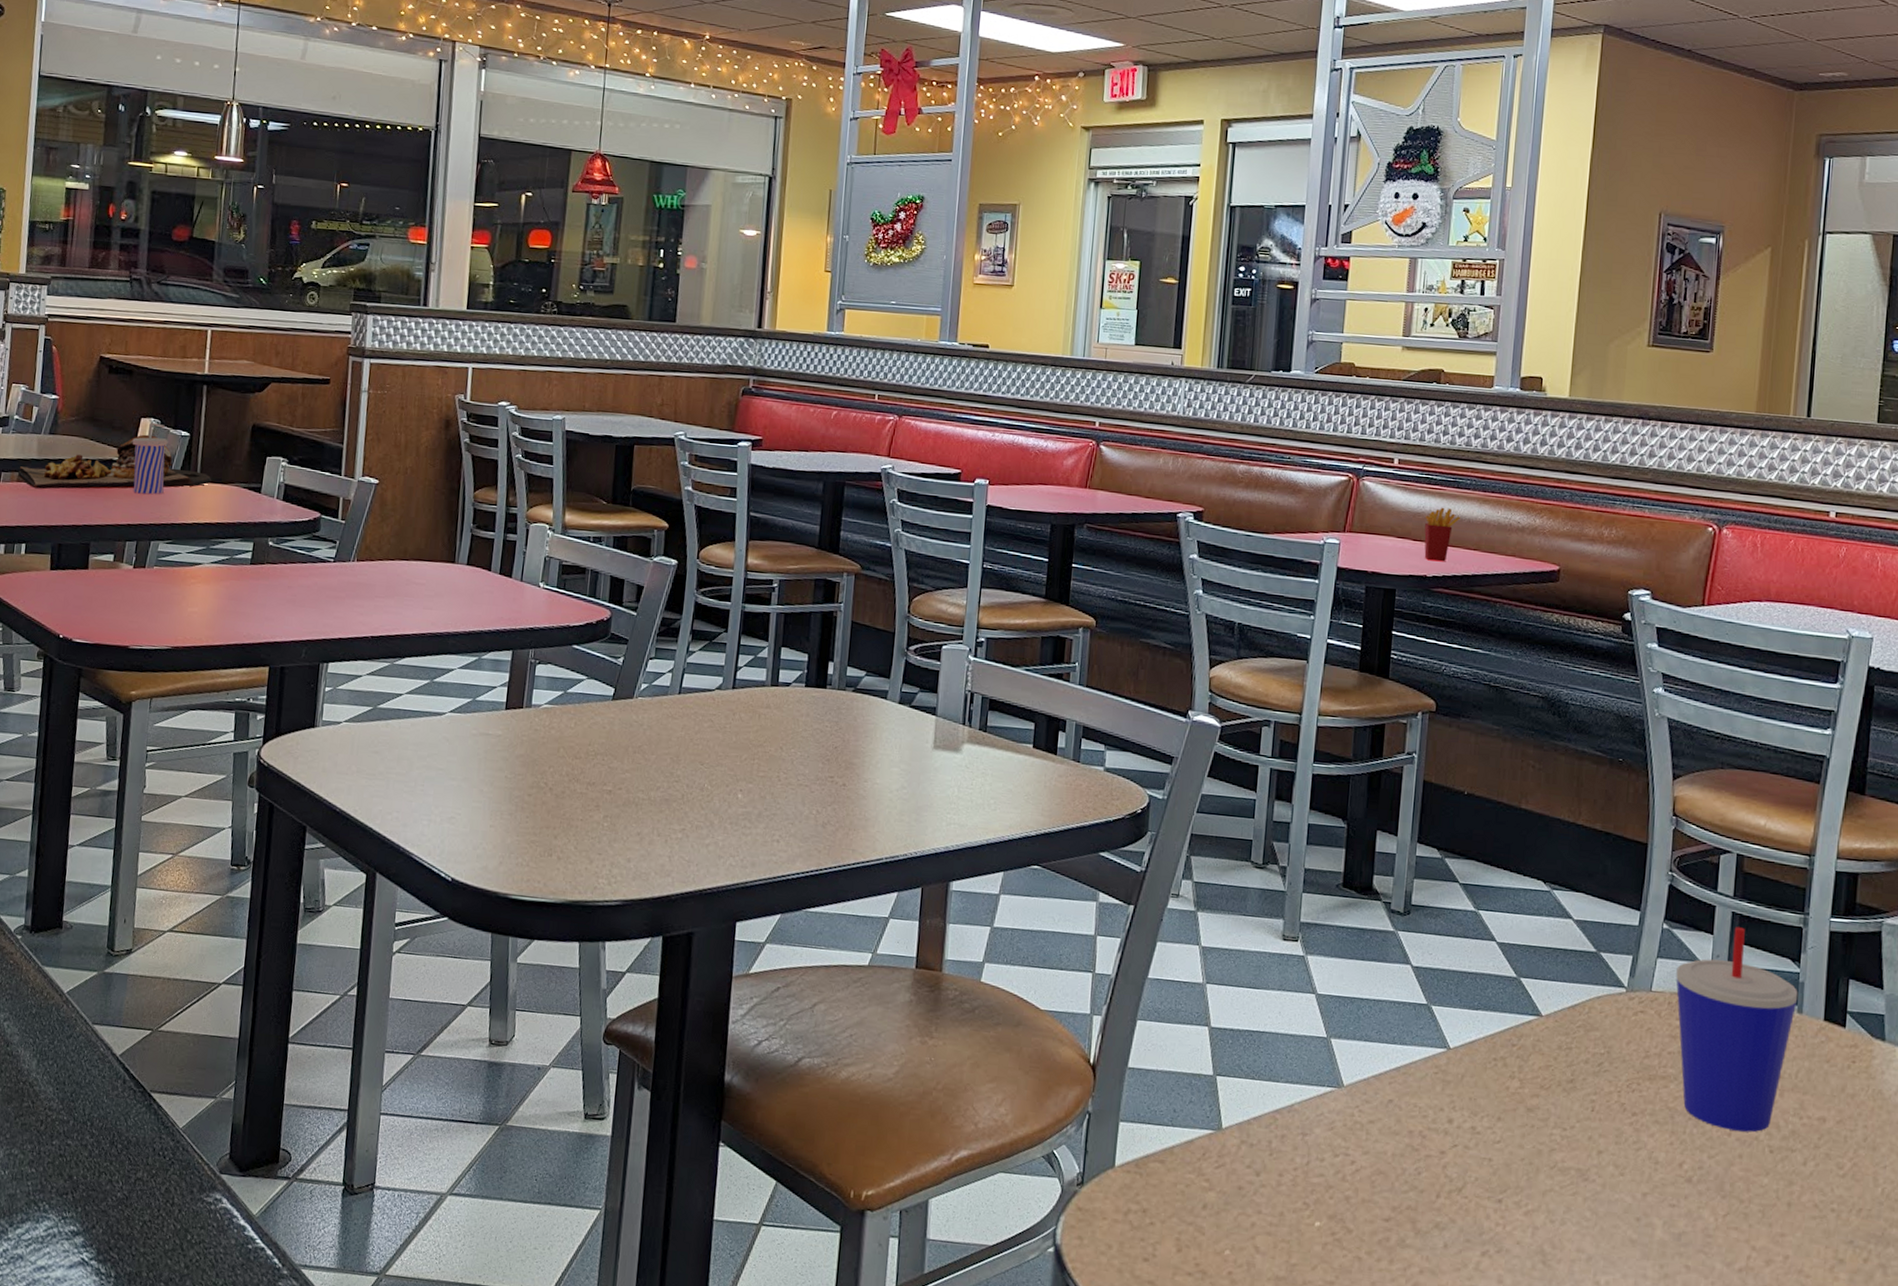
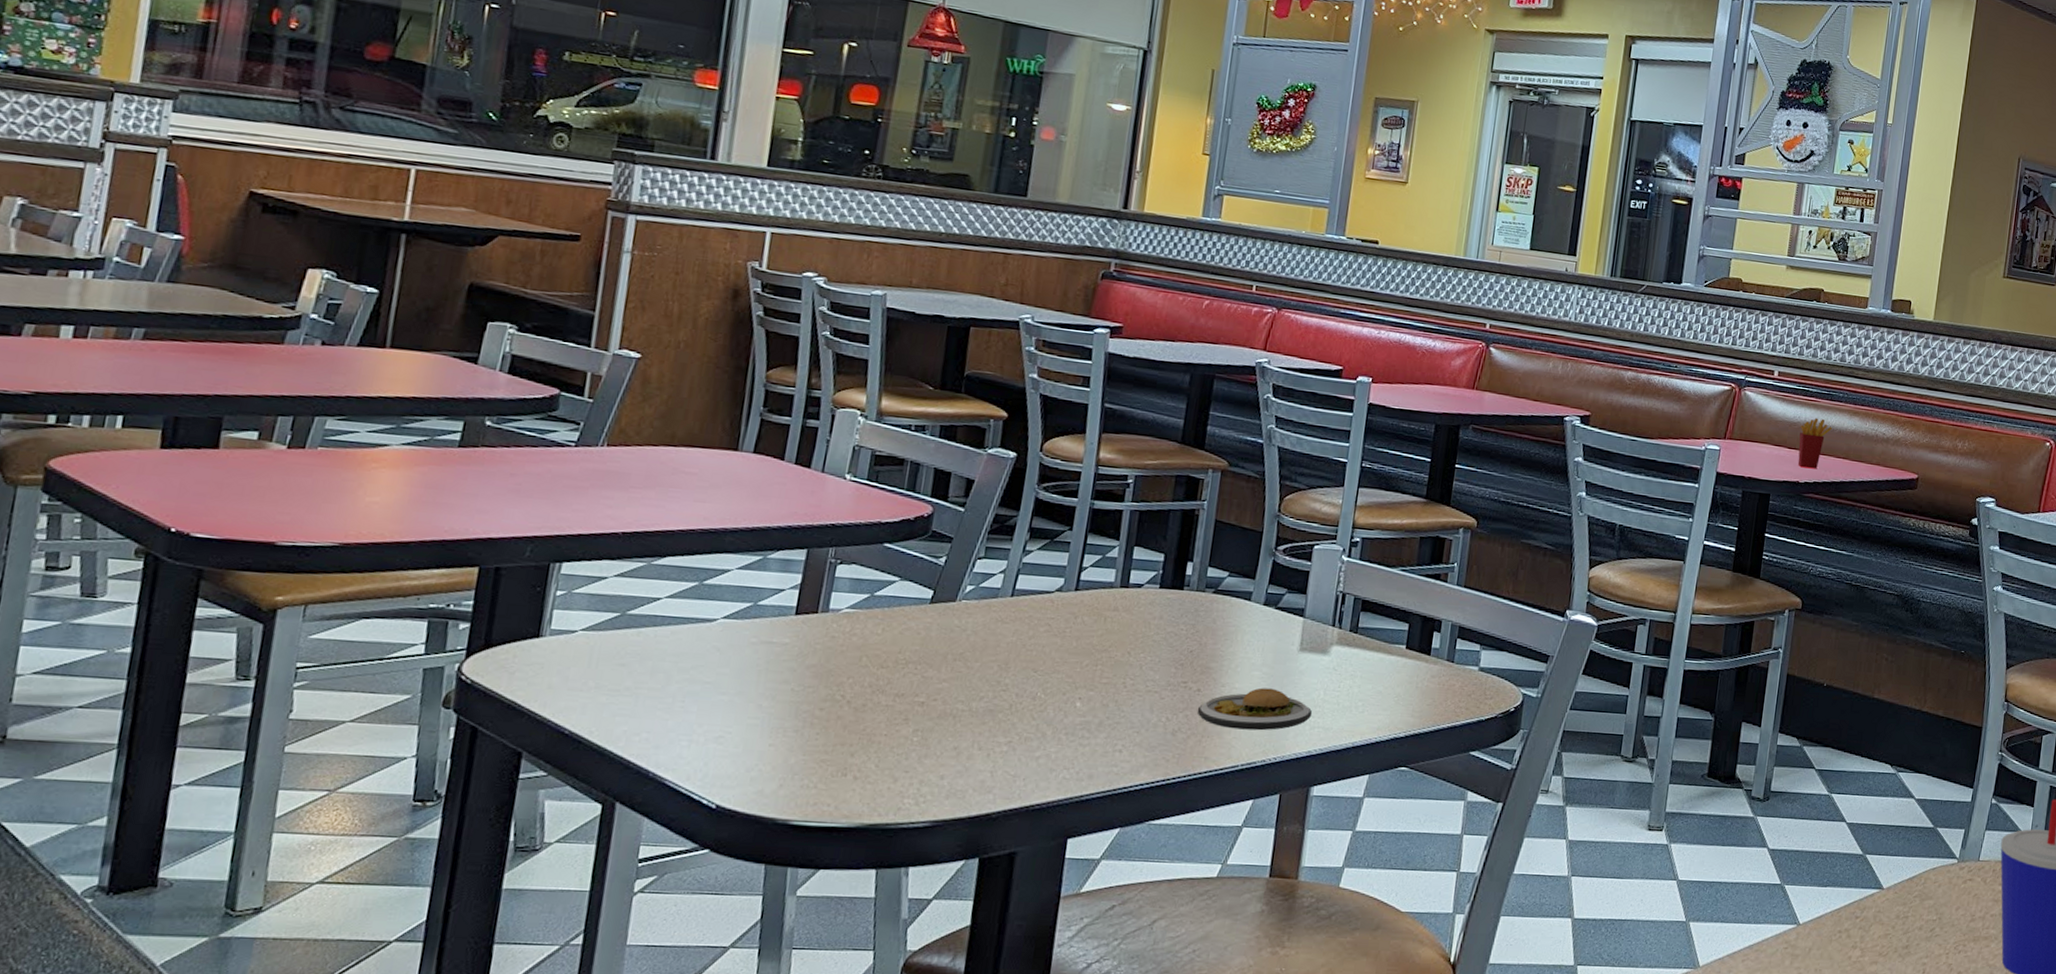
food tray: present [18,434,212,490] -> none [115,288,408,354]
beverage cup: present [132,422,168,495] -> none [292,274,347,362]
hamburger: none [843,783,948,826] -> present [1197,687,1313,731]

